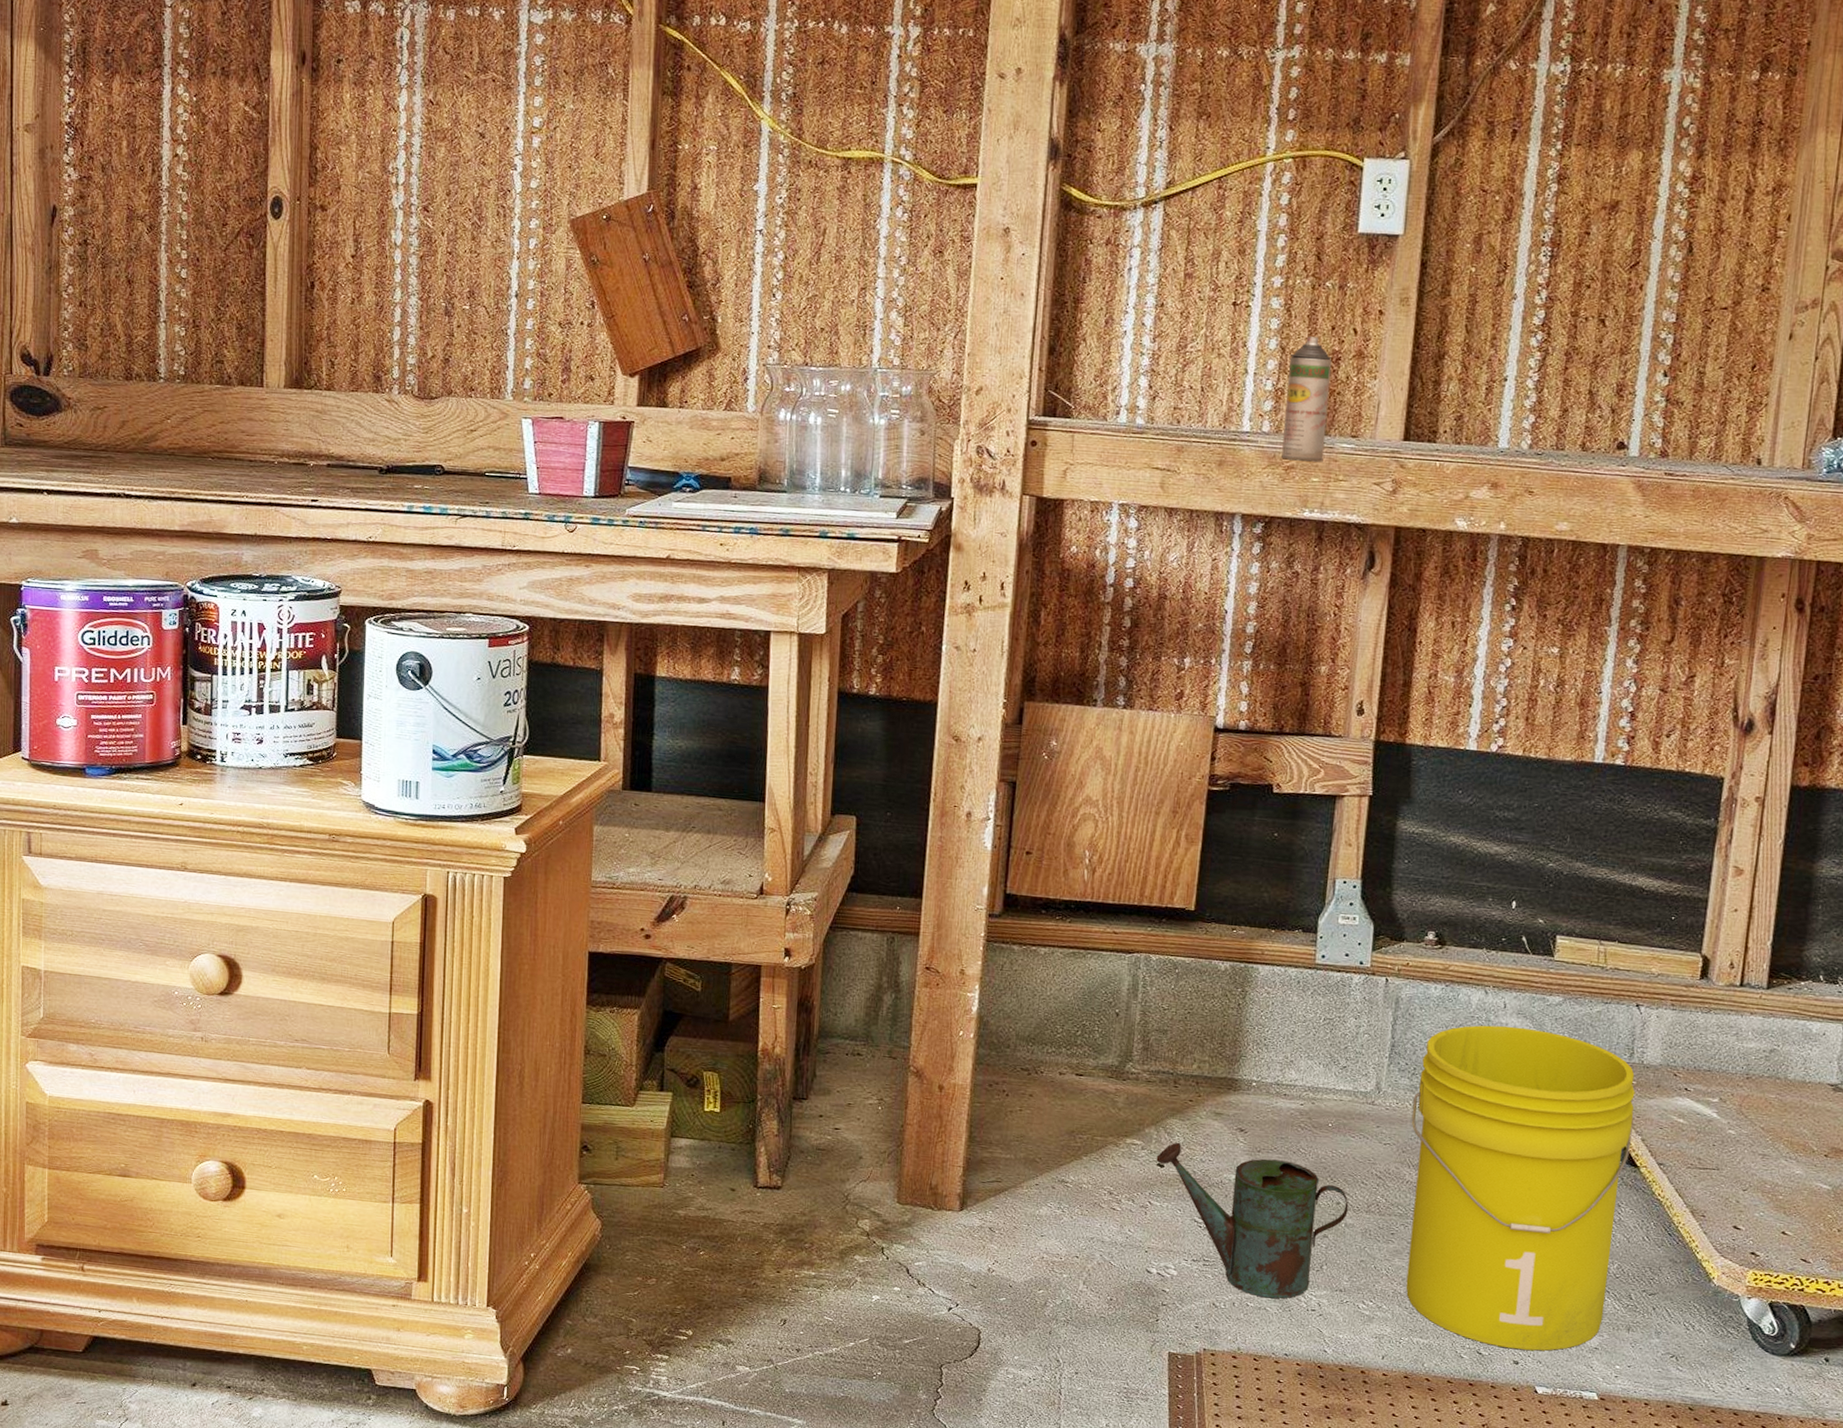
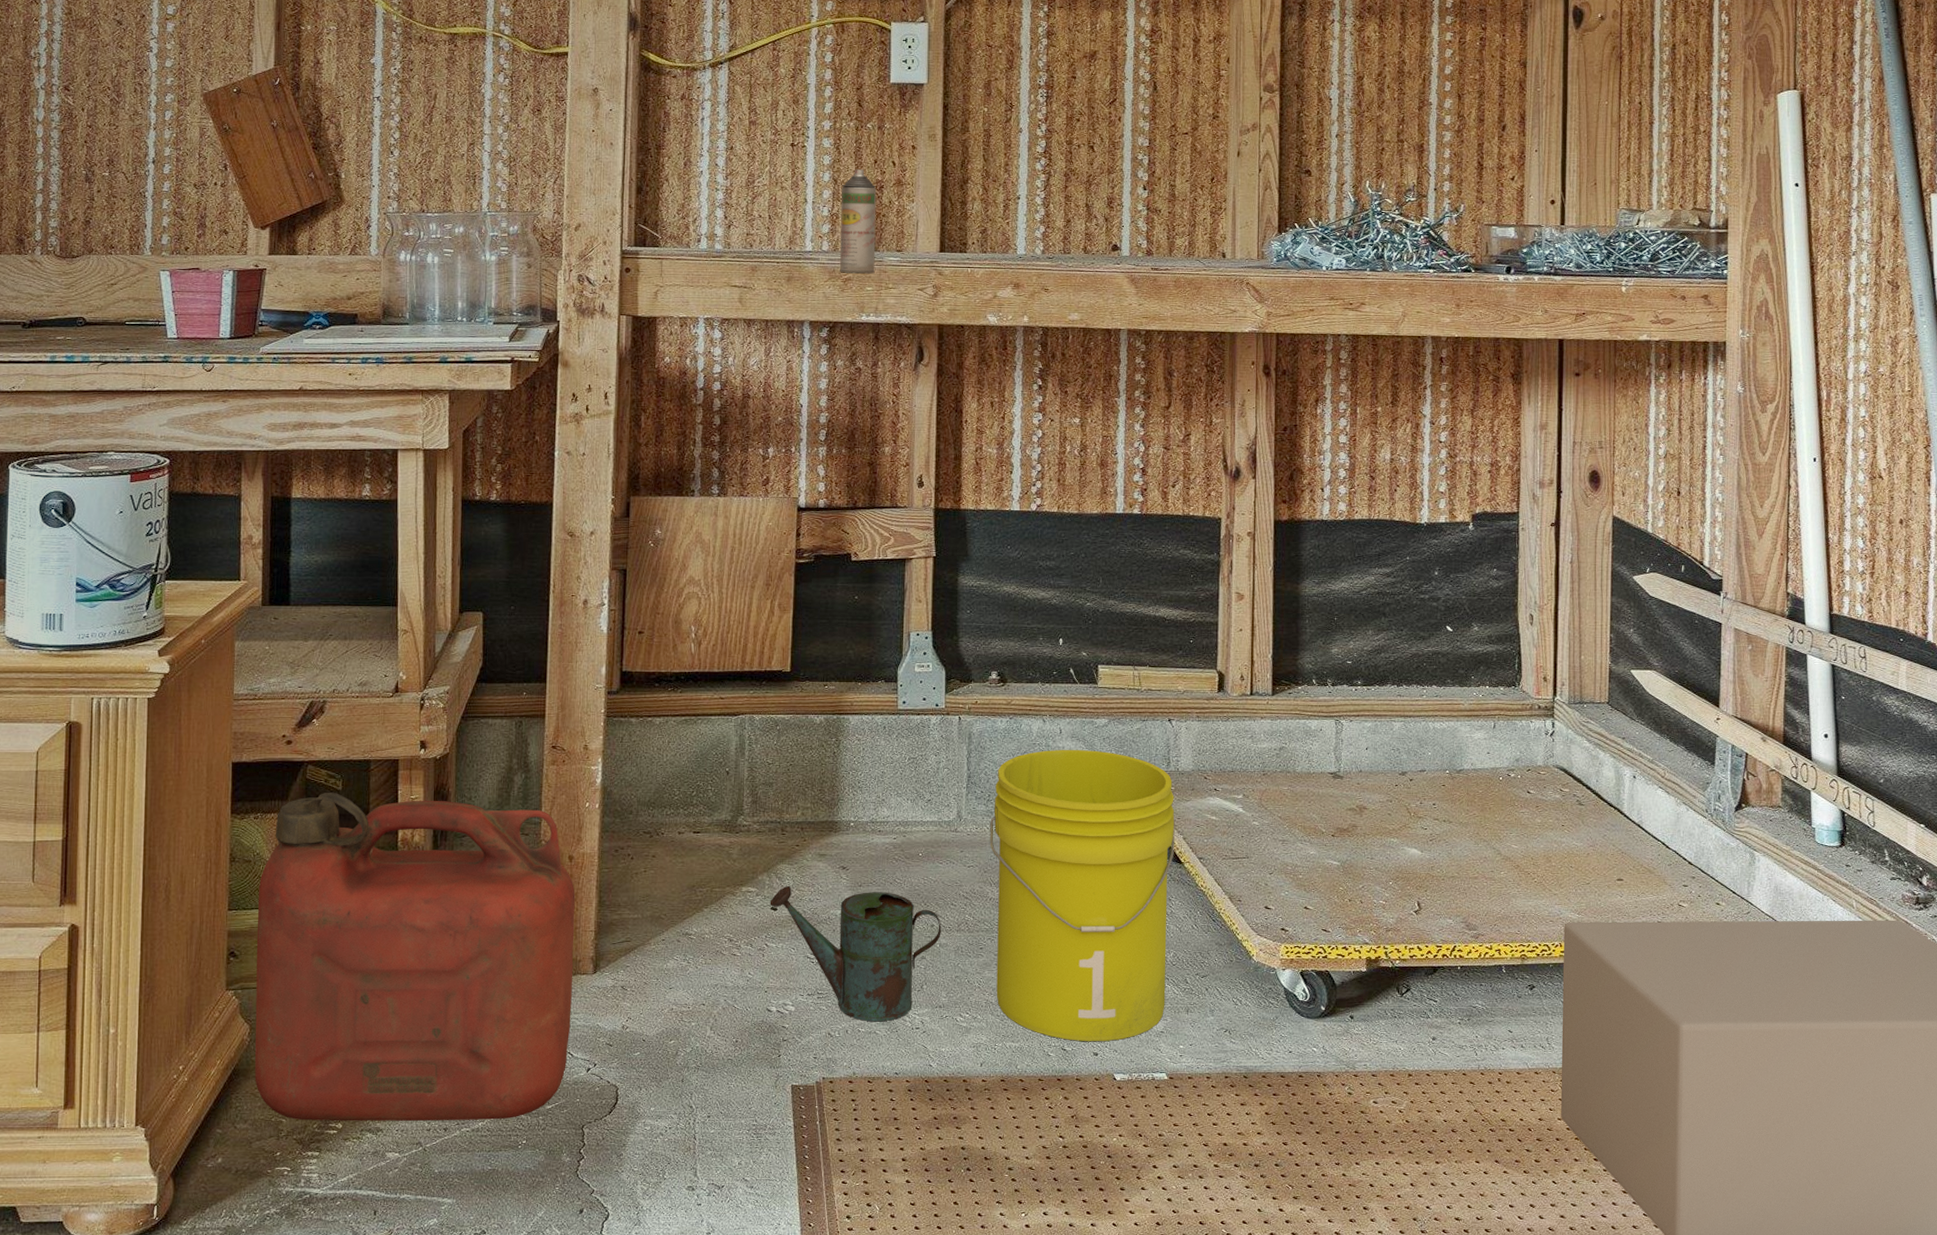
fuel can: none [606,992,944,1348] -> present [255,792,576,1121]

